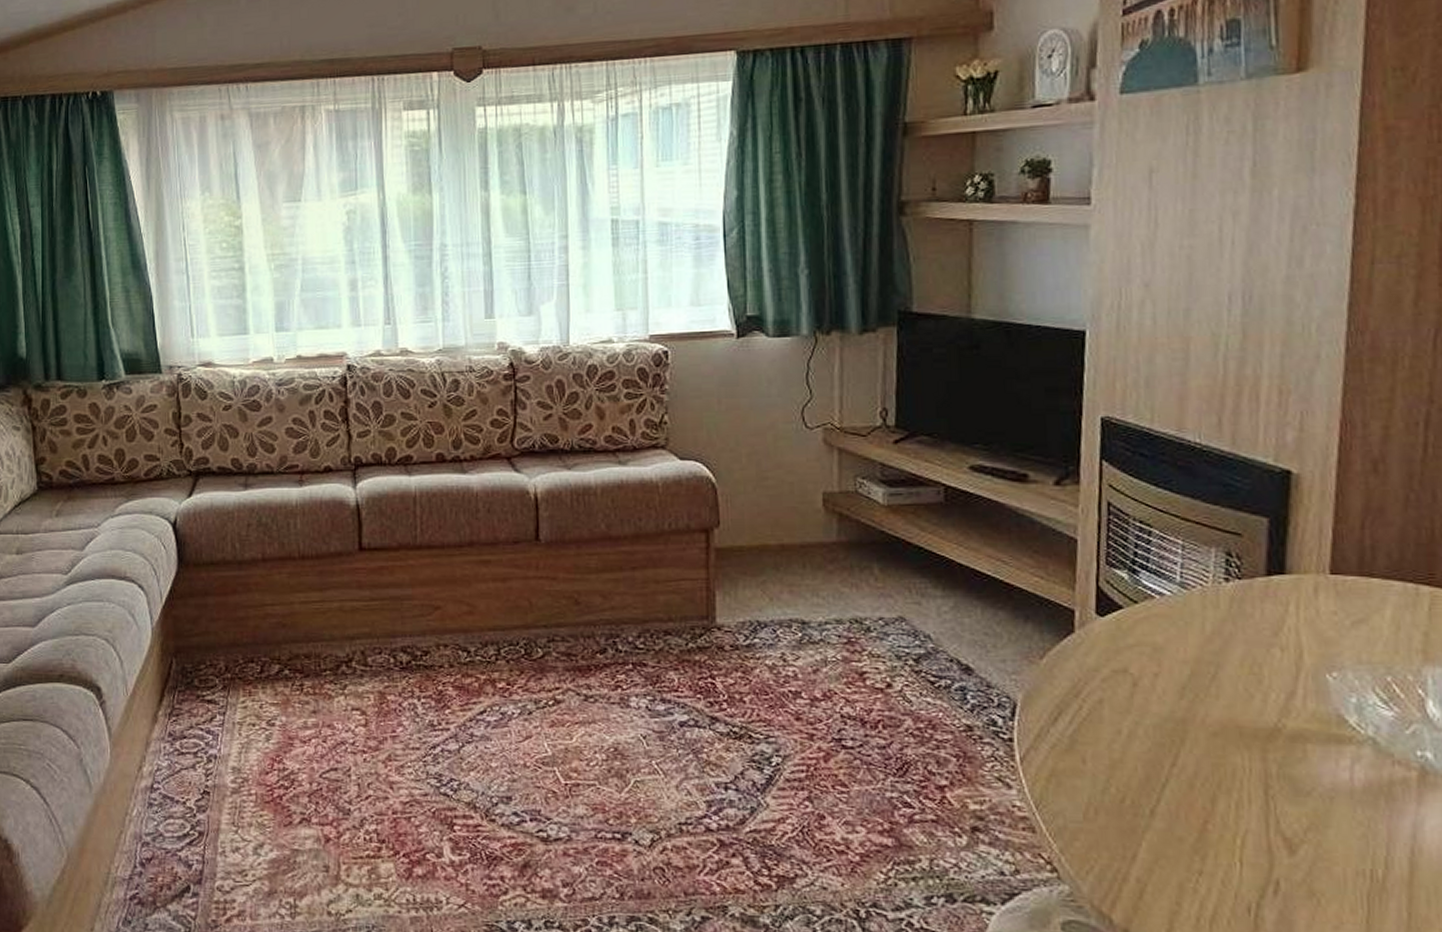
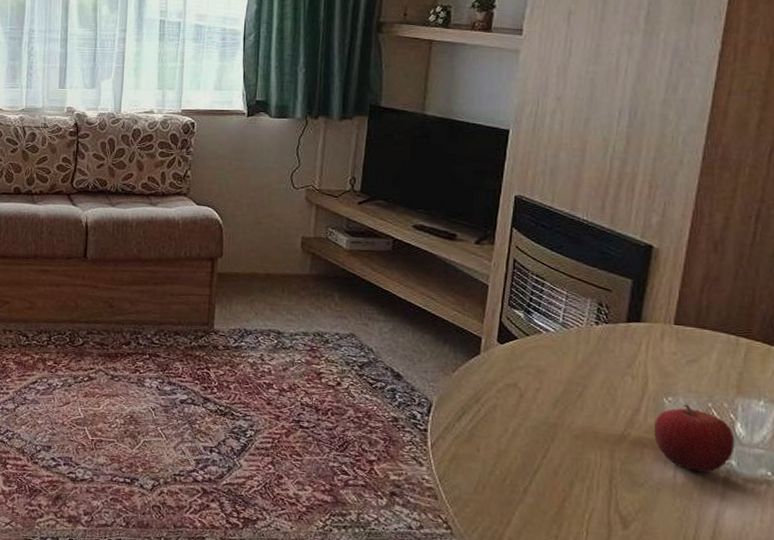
fruit: none [1317,679,1429,771] -> present [654,403,735,473]

